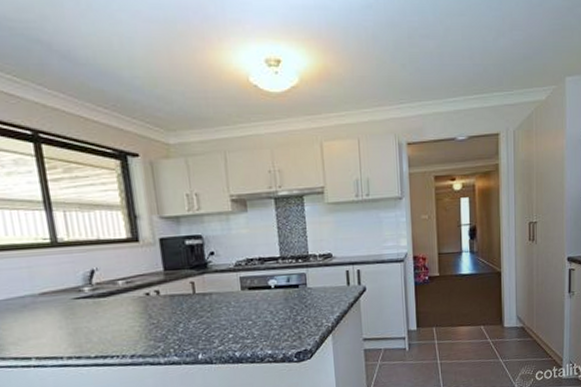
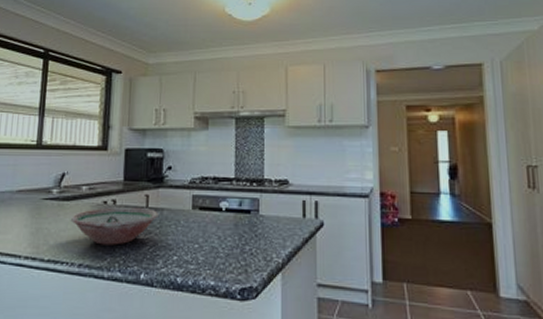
bowl: none [111,294,207,335] -> present [70,206,158,245]

